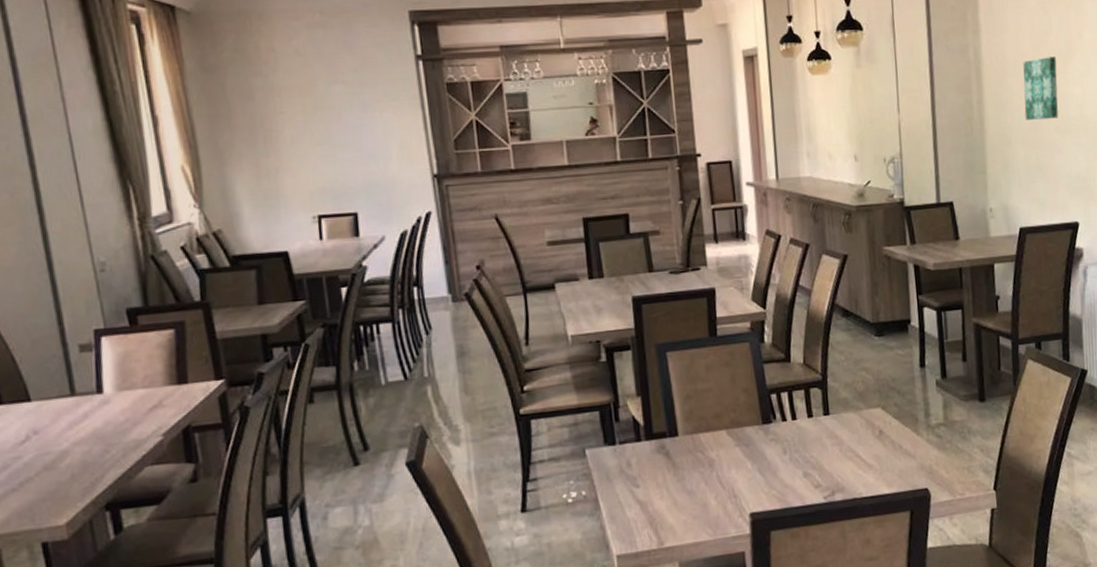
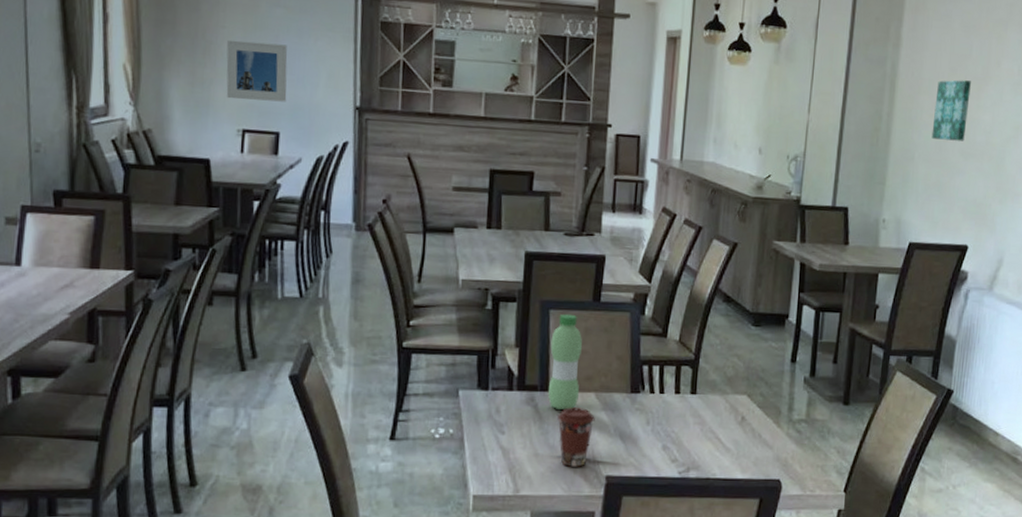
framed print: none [288,121,360,186] -> present [226,40,288,102]
water bottle: none [672,353,710,454] -> present [548,313,582,411]
coffee cup: none [691,447,730,510] -> present [557,407,595,467]

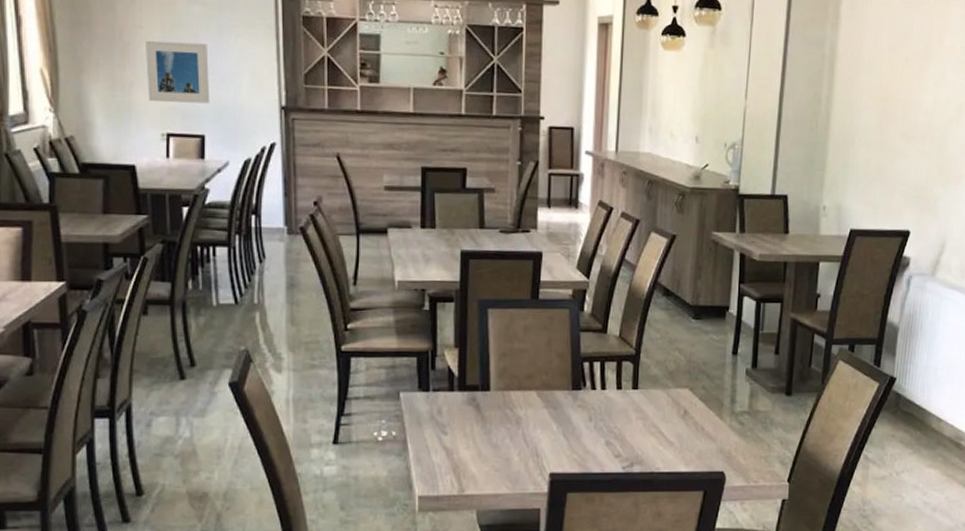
water bottle: present [548,313,582,411] -> none [490,312,522,410]
coffee cup: present [557,407,595,467] -> none [500,406,537,465]
wall art: present [931,80,971,141] -> none [872,59,912,123]

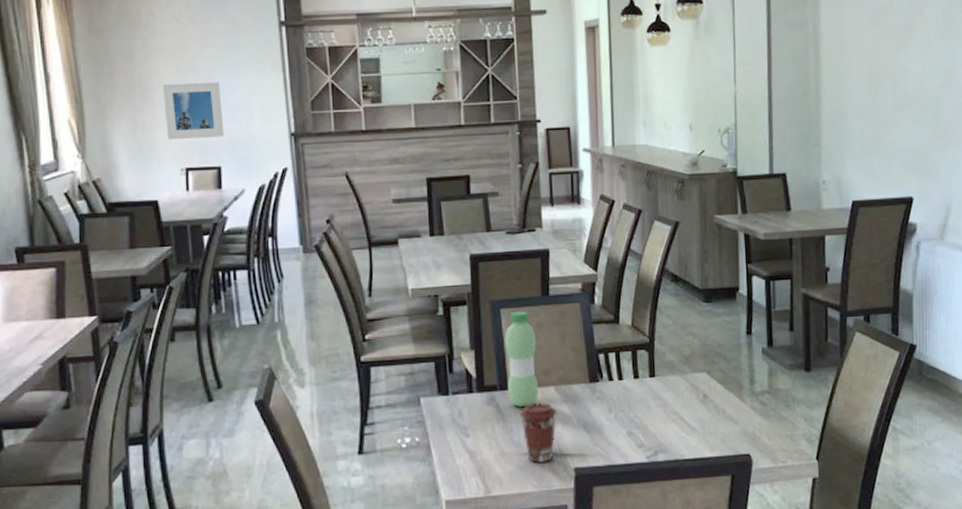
water bottle: none [490,312,522,410] -> present [505,311,538,408]
coffee cup: none [500,406,537,465] -> present [520,403,557,463]

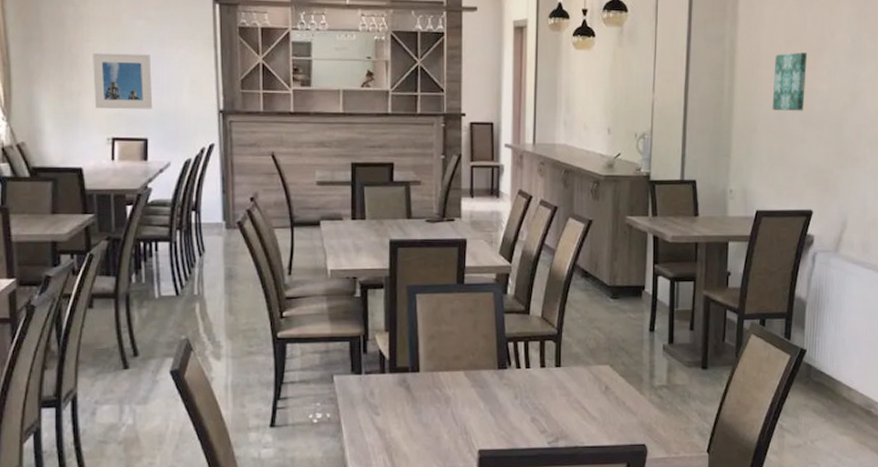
water bottle: present [505,311,538,408] -> none [419,297,449,390]
coffee cup: present [520,403,557,463] -> none [429,386,465,443]
wall art: none [862,32,897,95] -> present [772,52,807,111]

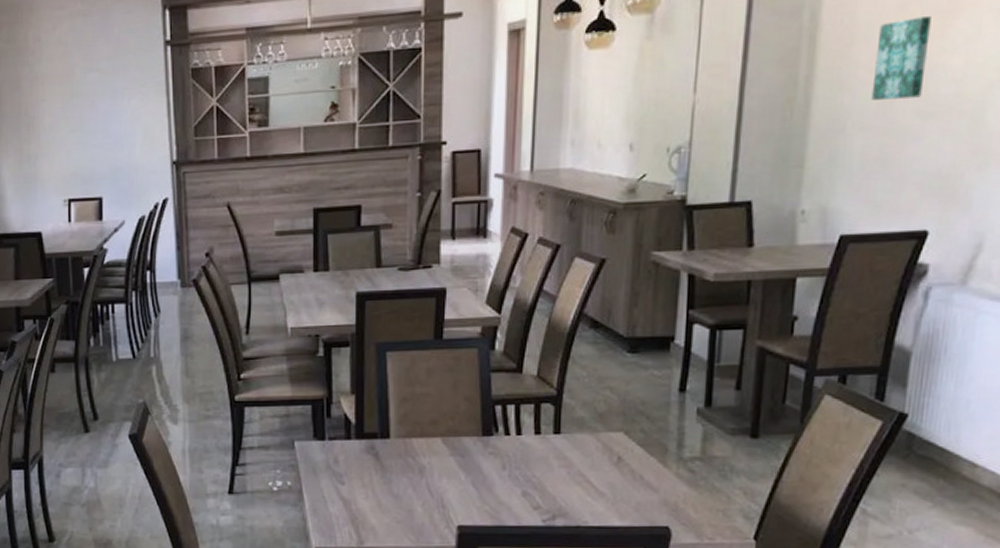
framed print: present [93,52,153,109] -> none [48,108,107,171]

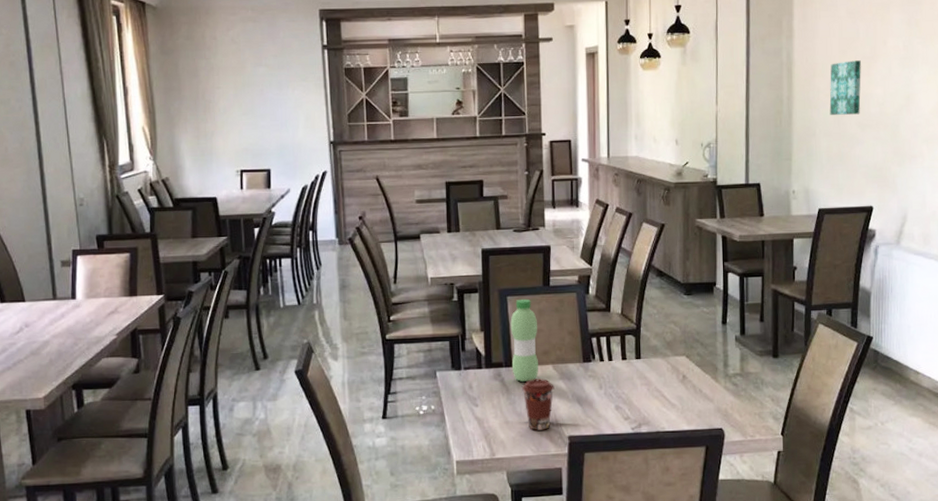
water bottle: none [389,355,424,458] -> present [510,299,538,383]
coffee cup: none [401,454,443,517] -> present [522,379,554,431]

